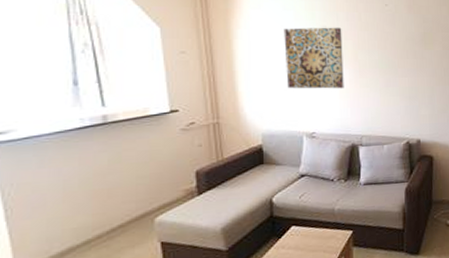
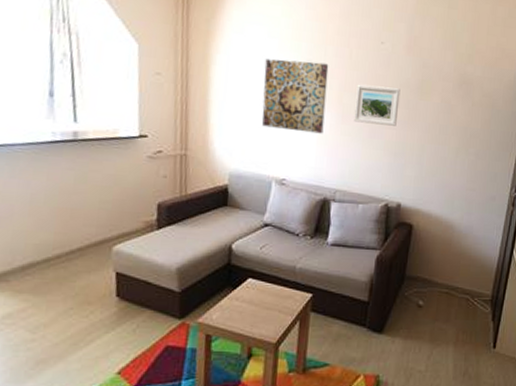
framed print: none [369,42,408,75] -> present [354,84,401,126]

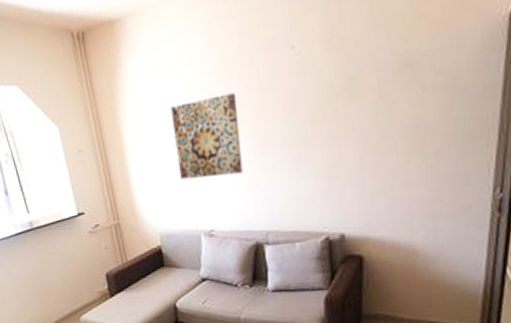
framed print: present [354,84,401,126] -> none [271,97,325,151]

